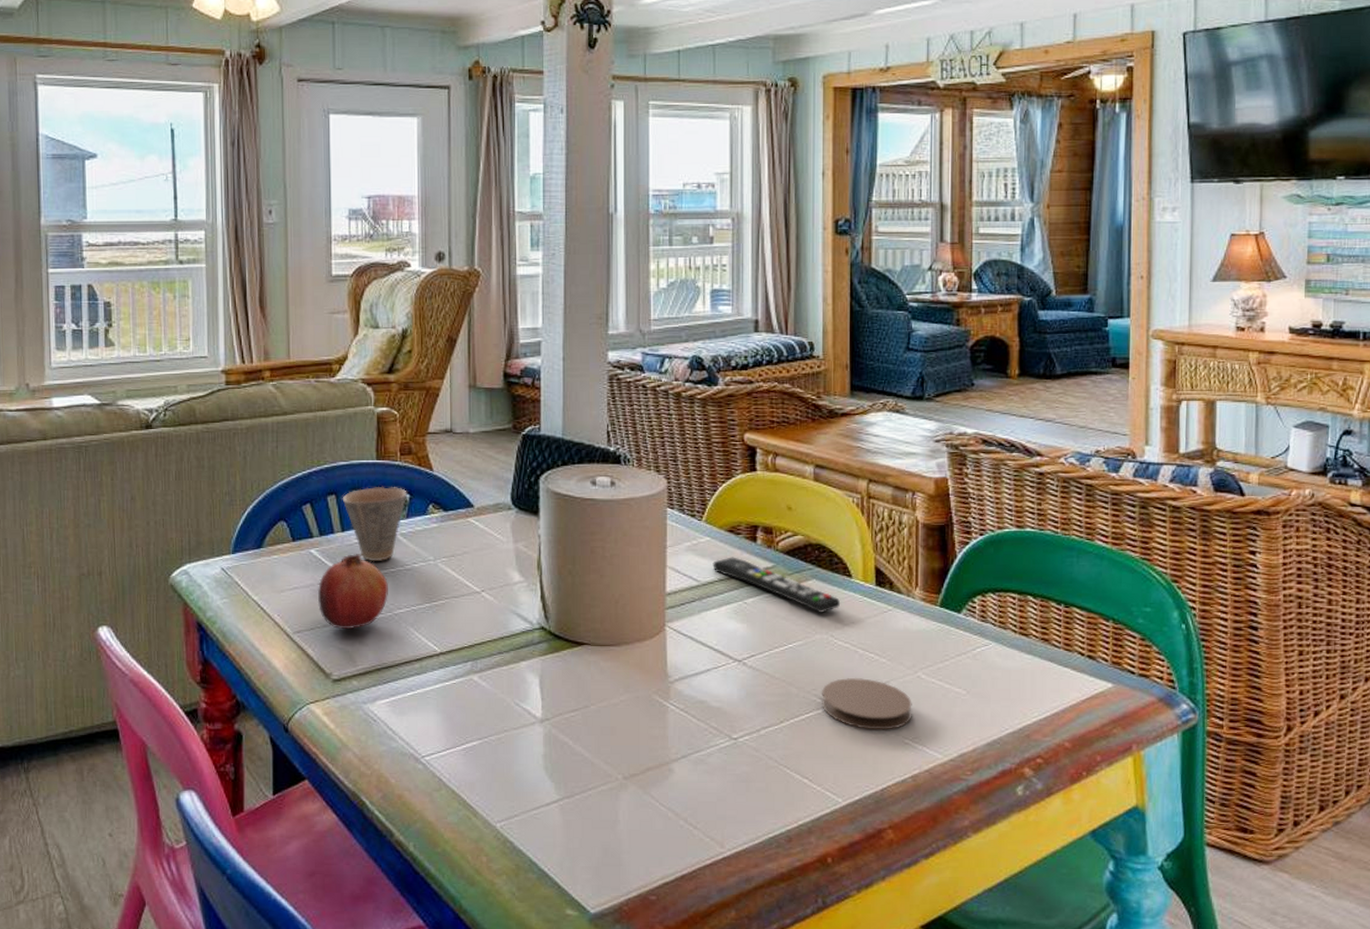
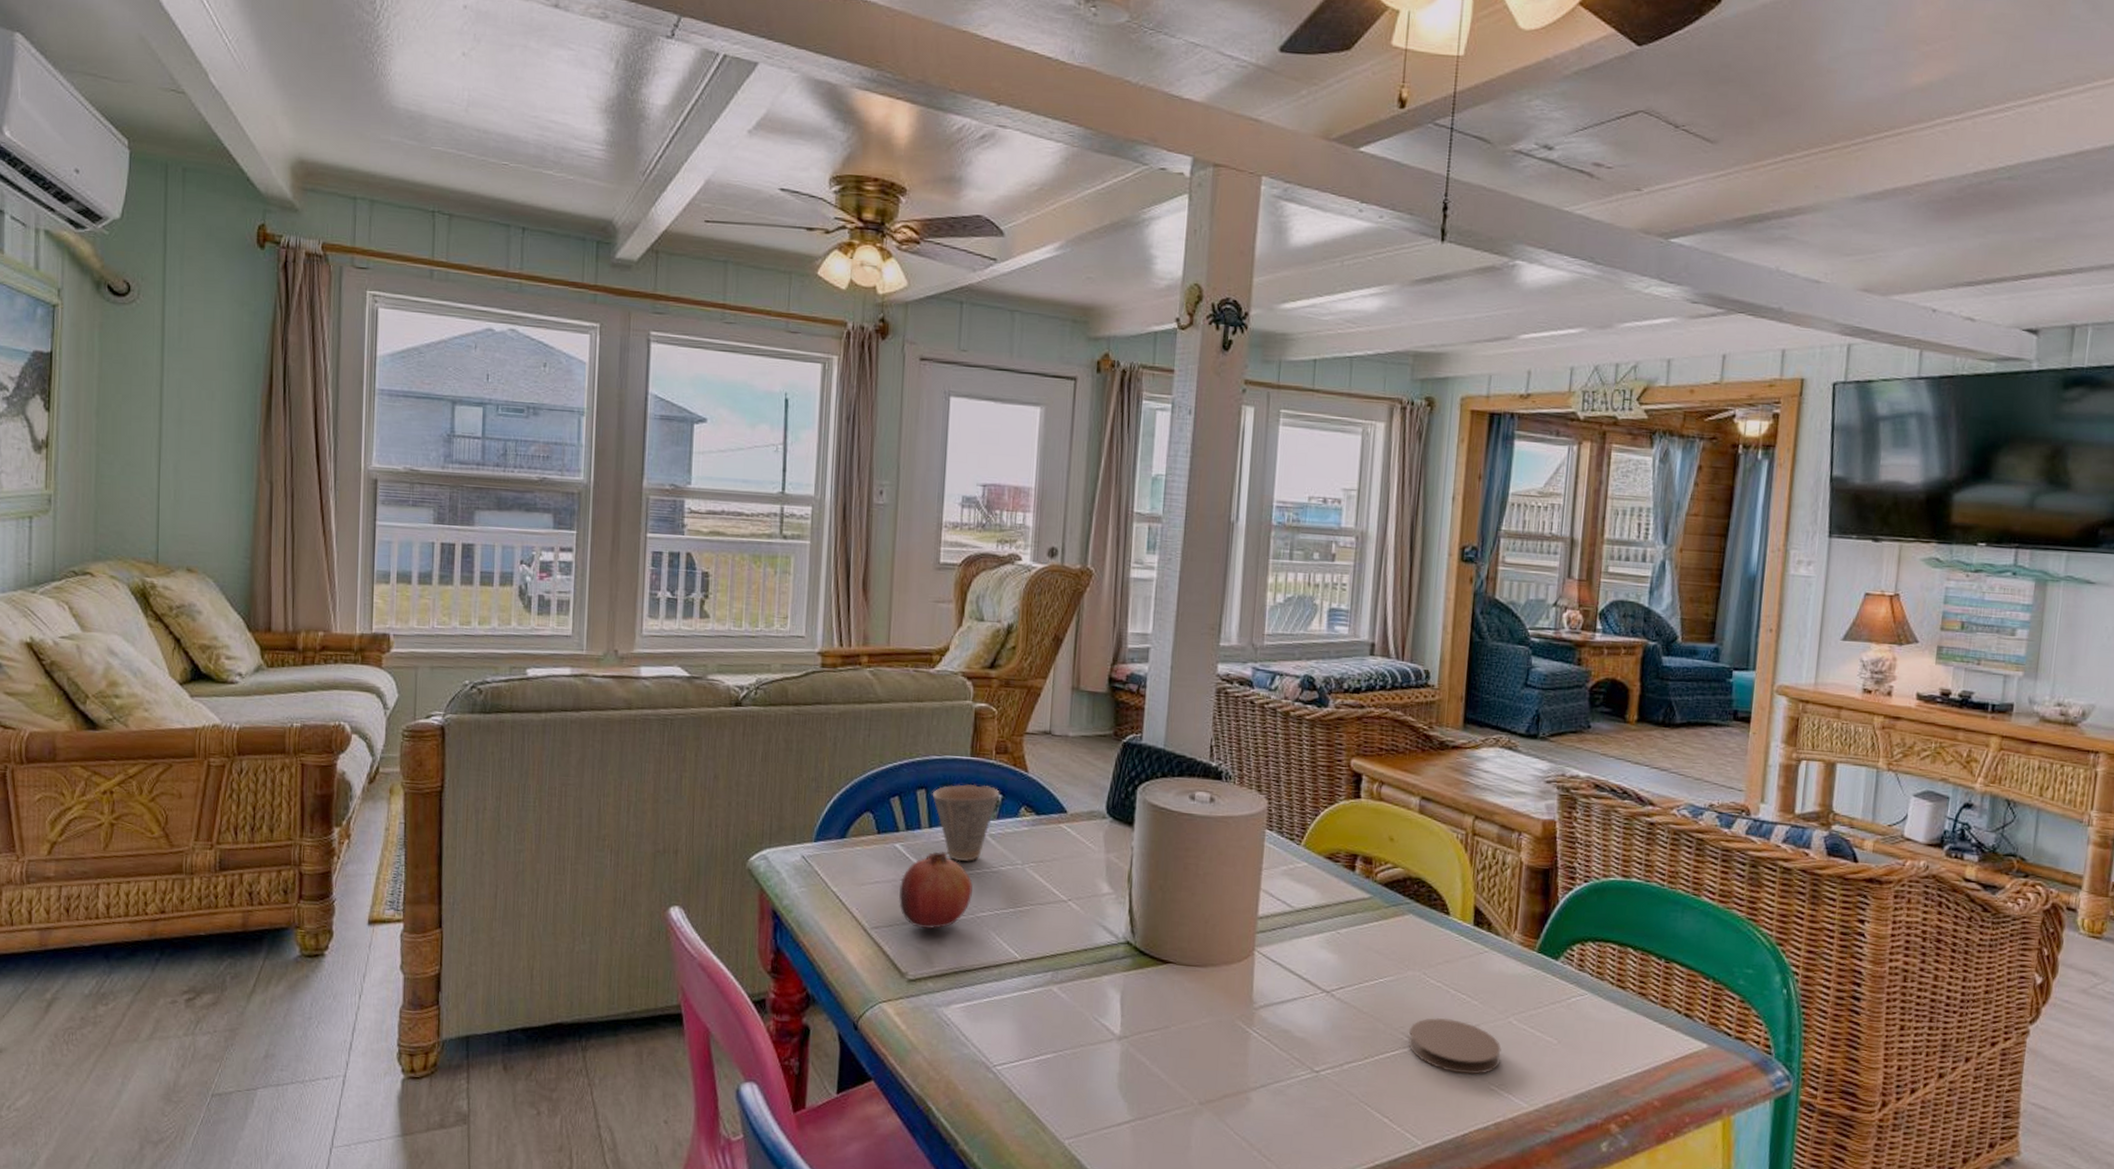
remote control: present [712,557,841,613] -> none [1308,884,1437,949]

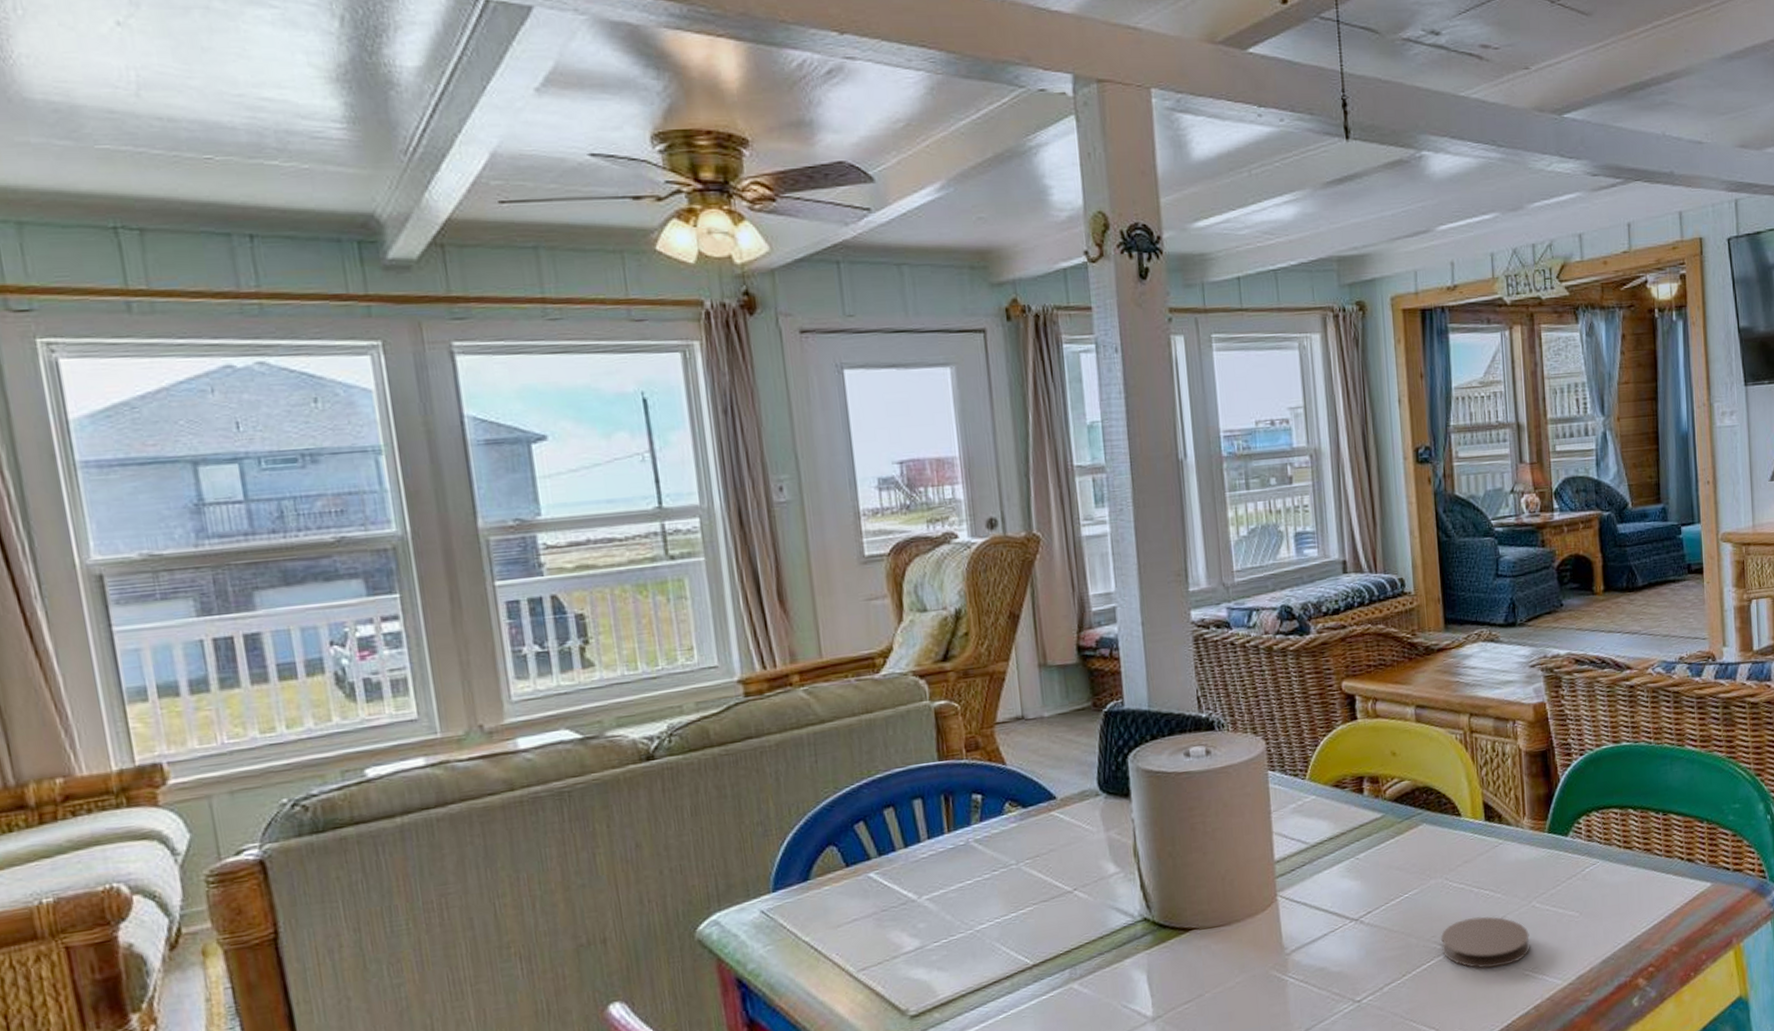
fruit: present [898,852,973,930] -> none [881,869,967,958]
cup: present [932,784,1000,862] -> none [901,788,979,877]

